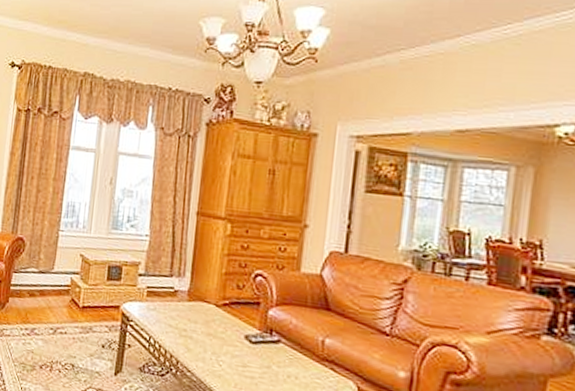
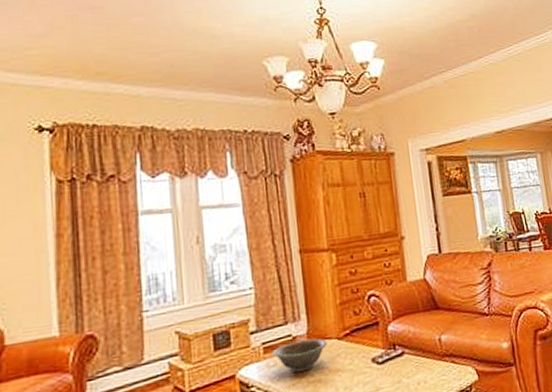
decorative bowl: none [154,294,205,325] -> present [273,338,328,373]

